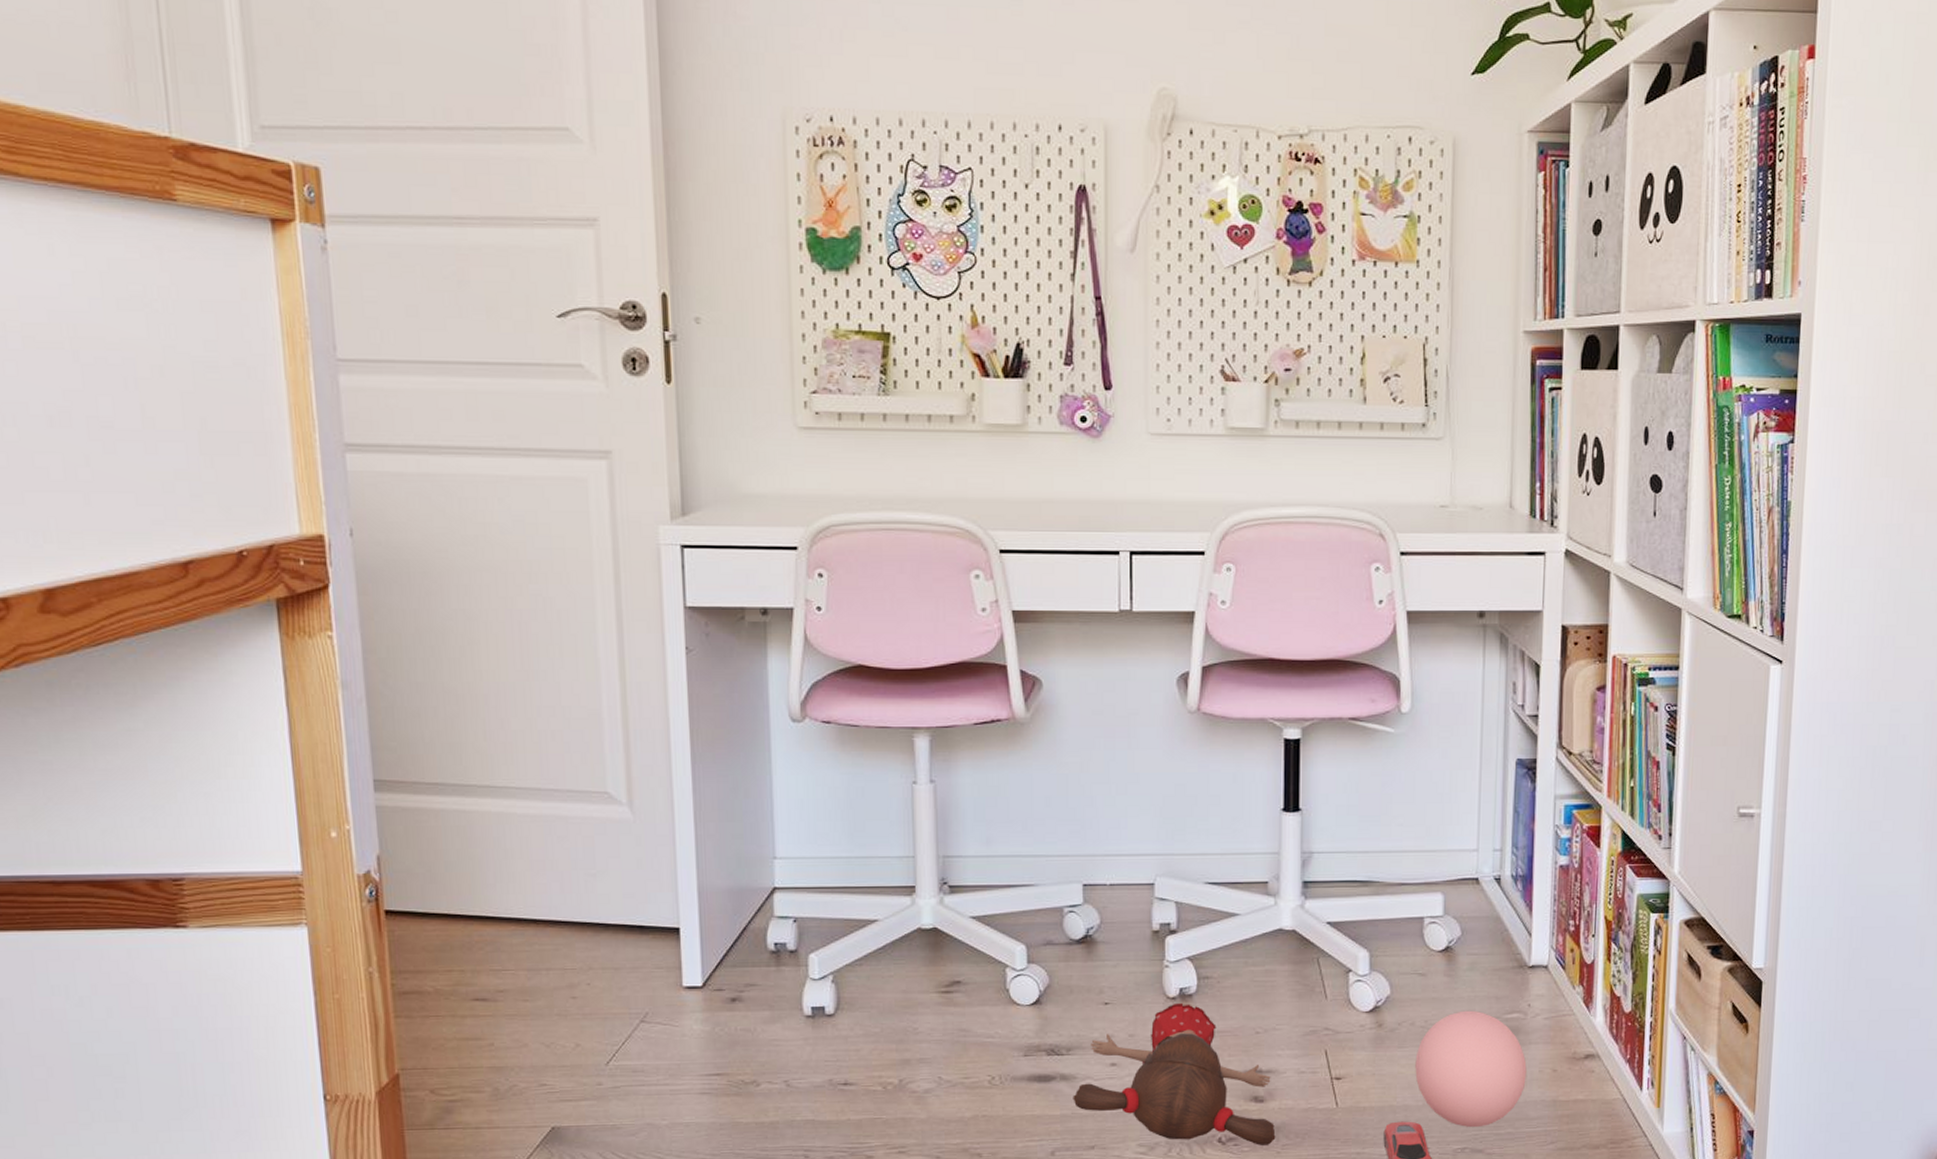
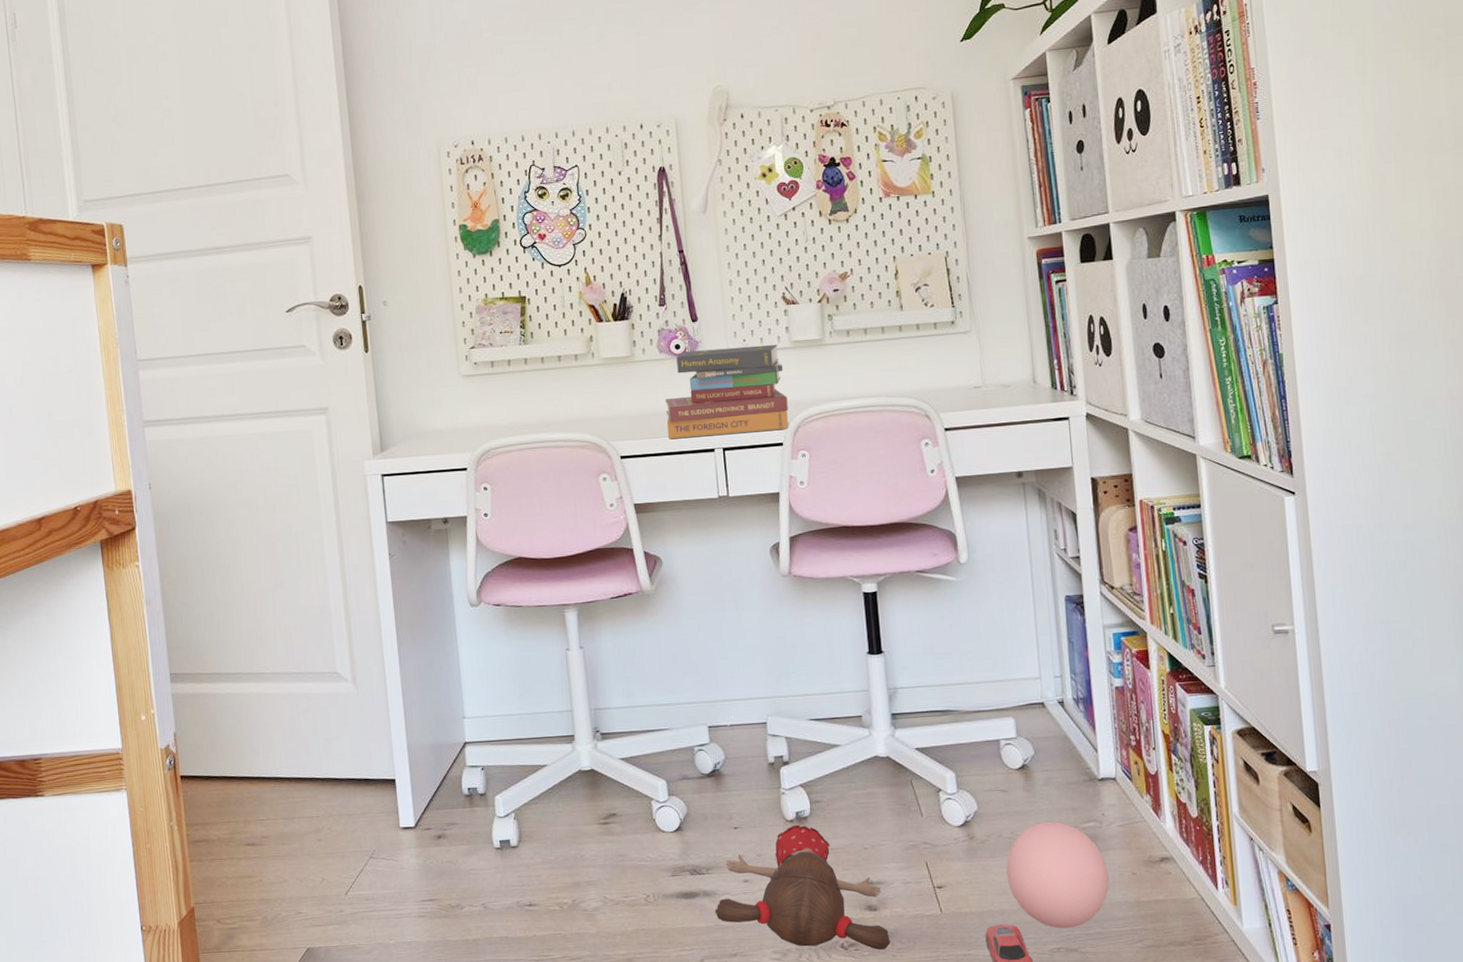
books: none [1061,426,1215,535] -> present [664,344,789,439]

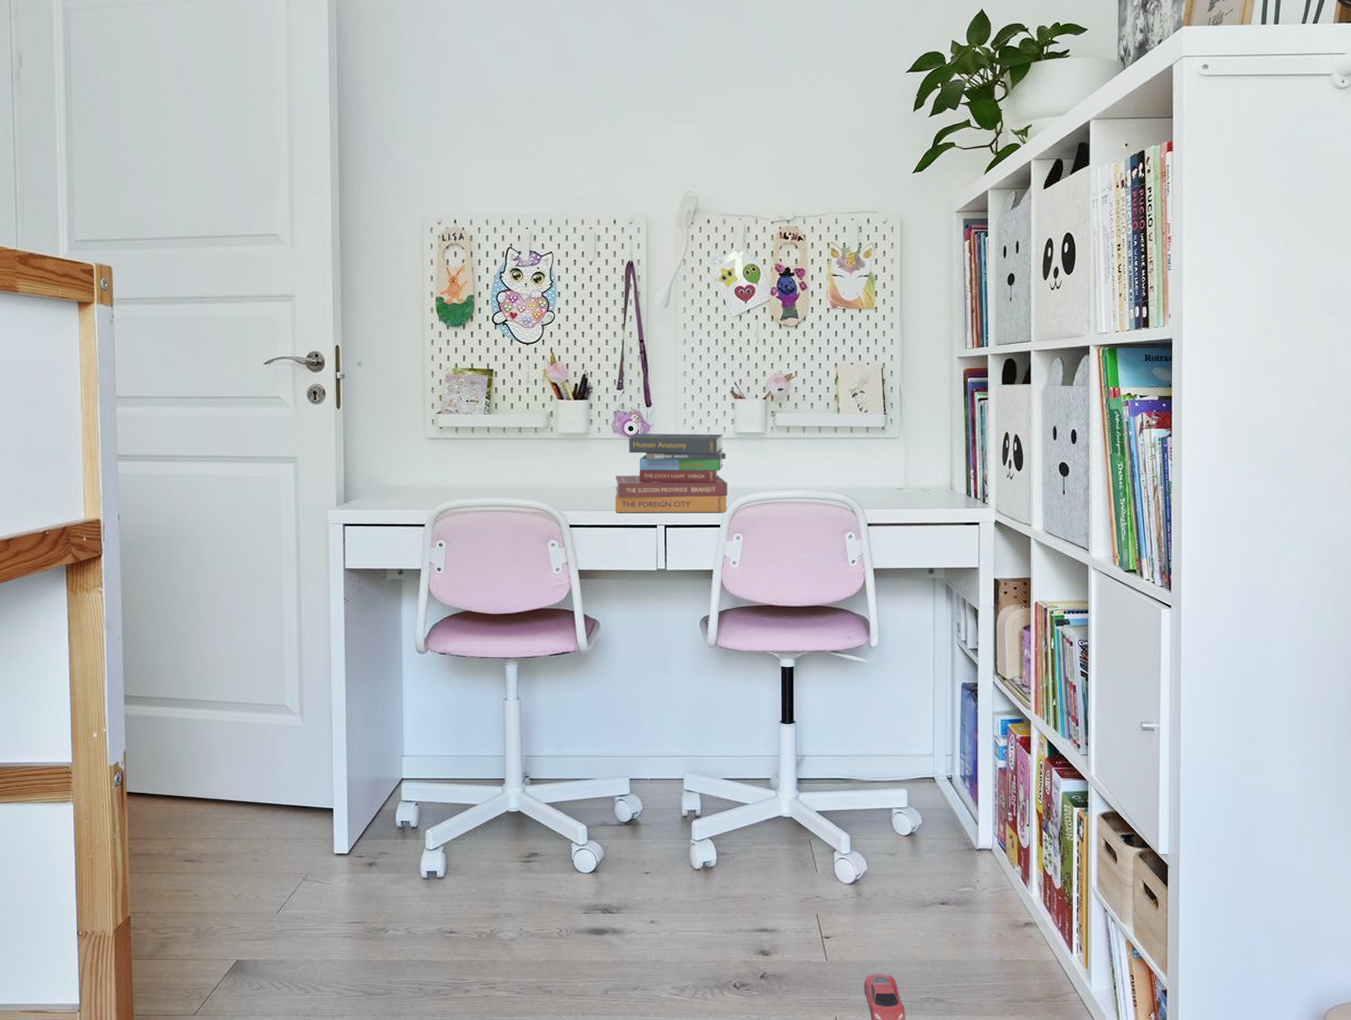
doll: present [715,824,891,950] -> none [621,873,779,991]
ball: present [1006,821,1109,929] -> none [888,884,978,981]

